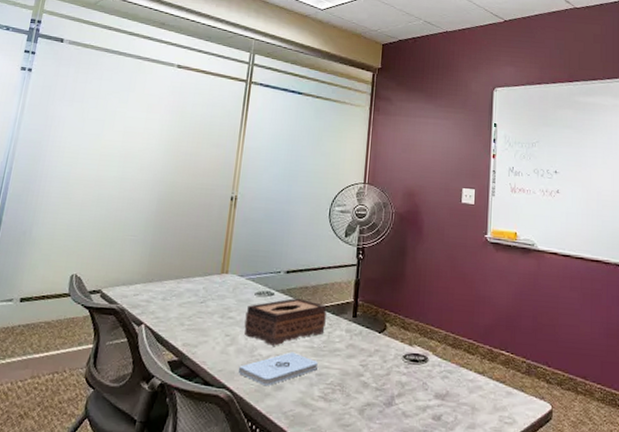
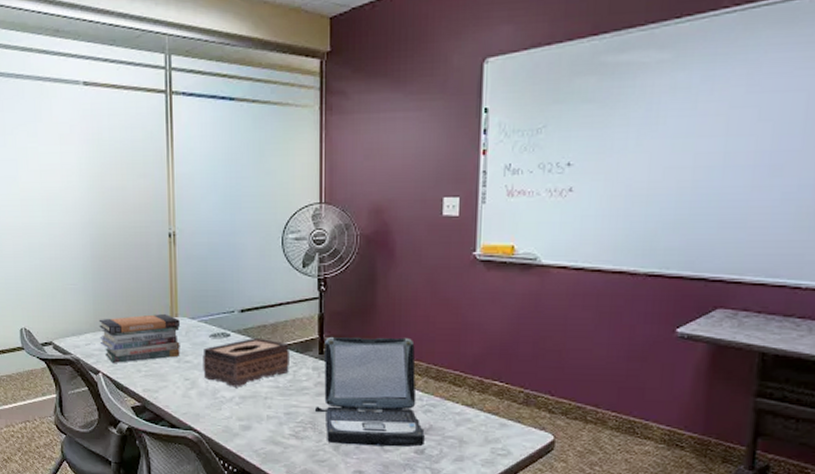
book stack: none [148,269,229,316] -> present [98,313,180,363]
notepad: present [237,351,318,386] -> none [202,392,285,426]
laptop: none [344,302,442,413] -> present [314,337,425,447]

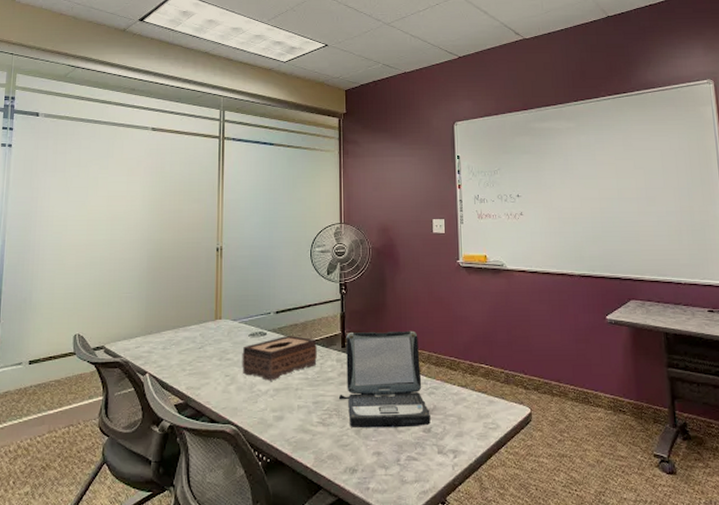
book stack: present [98,313,180,363] -> none [149,316,223,364]

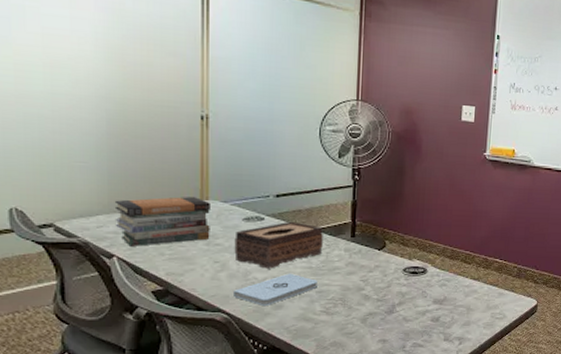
book stack: none [149,316,223,364] -> present [114,196,210,247]
notepad: none [240,384,313,417] -> present [232,273,317,306]
laptop: present [338,330,431,428] -> none [345,222,440,317]

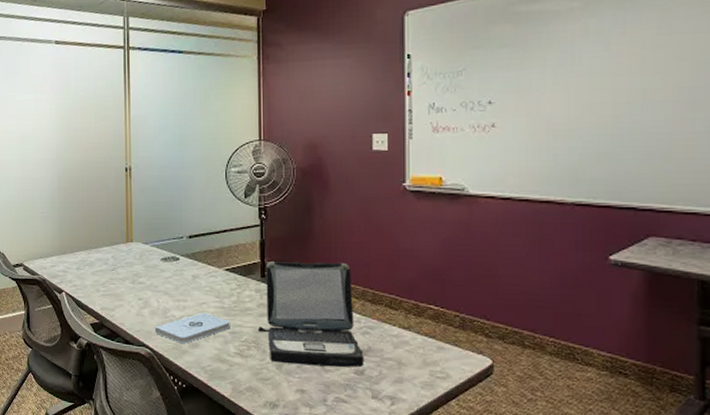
book stack: present [114,196,210,247] -> none [63,238,135,284]
tissue box: present [234,221,323,269] -> none [155,261,234,307]
laptop: none [345,222,440,317] -> present [257,262,364,368]

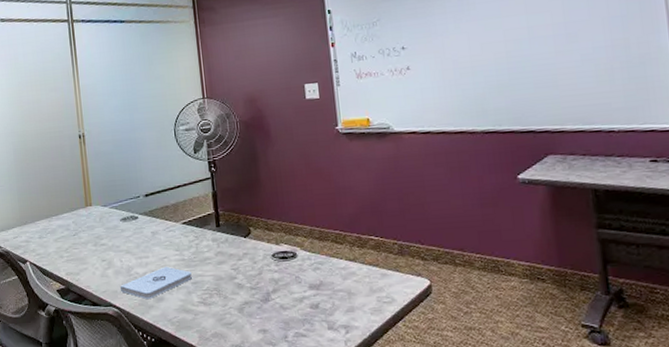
laptop: present [257,262,364,368] -> none [217,205,318,307]

